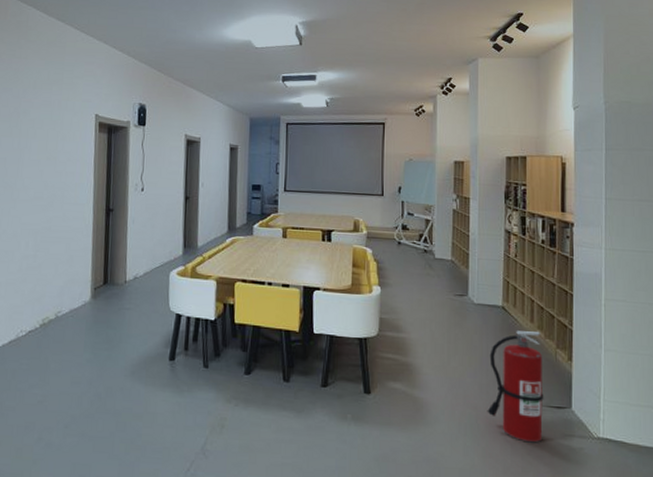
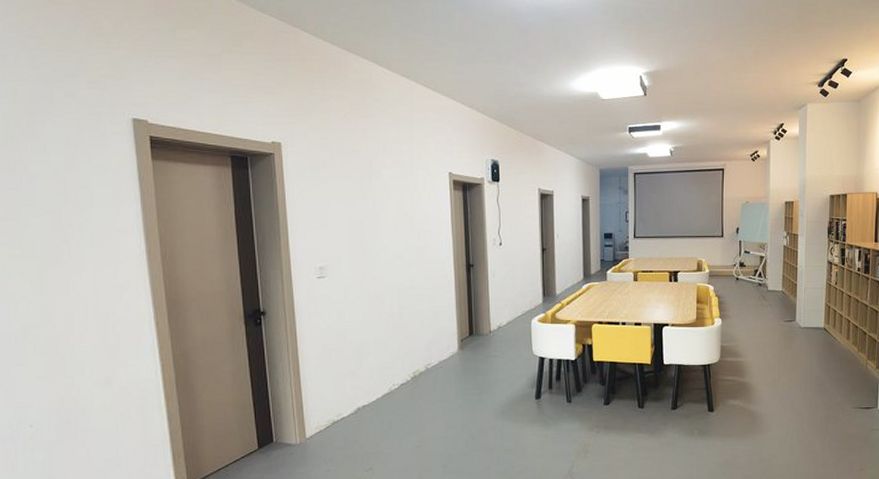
fire extinguisher: present [487,331,544,443] -> none [810,347,856,439]

